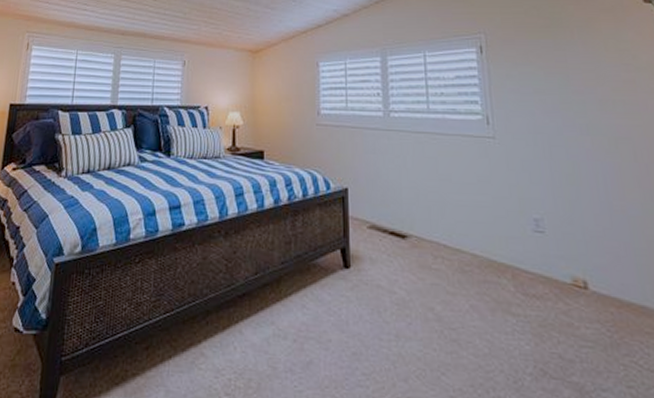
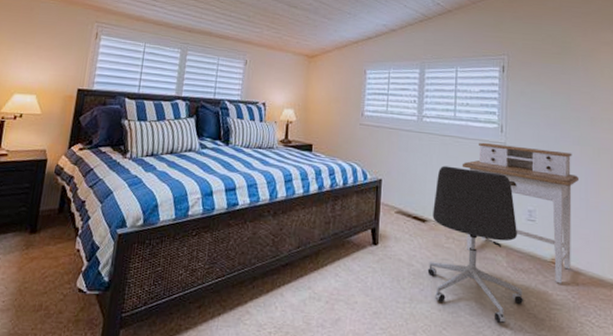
office chair: none [413,168,543,367] -> present [427,165,524,324]
desk: none [443,137,600,313] -> present [462,142,580,284]

